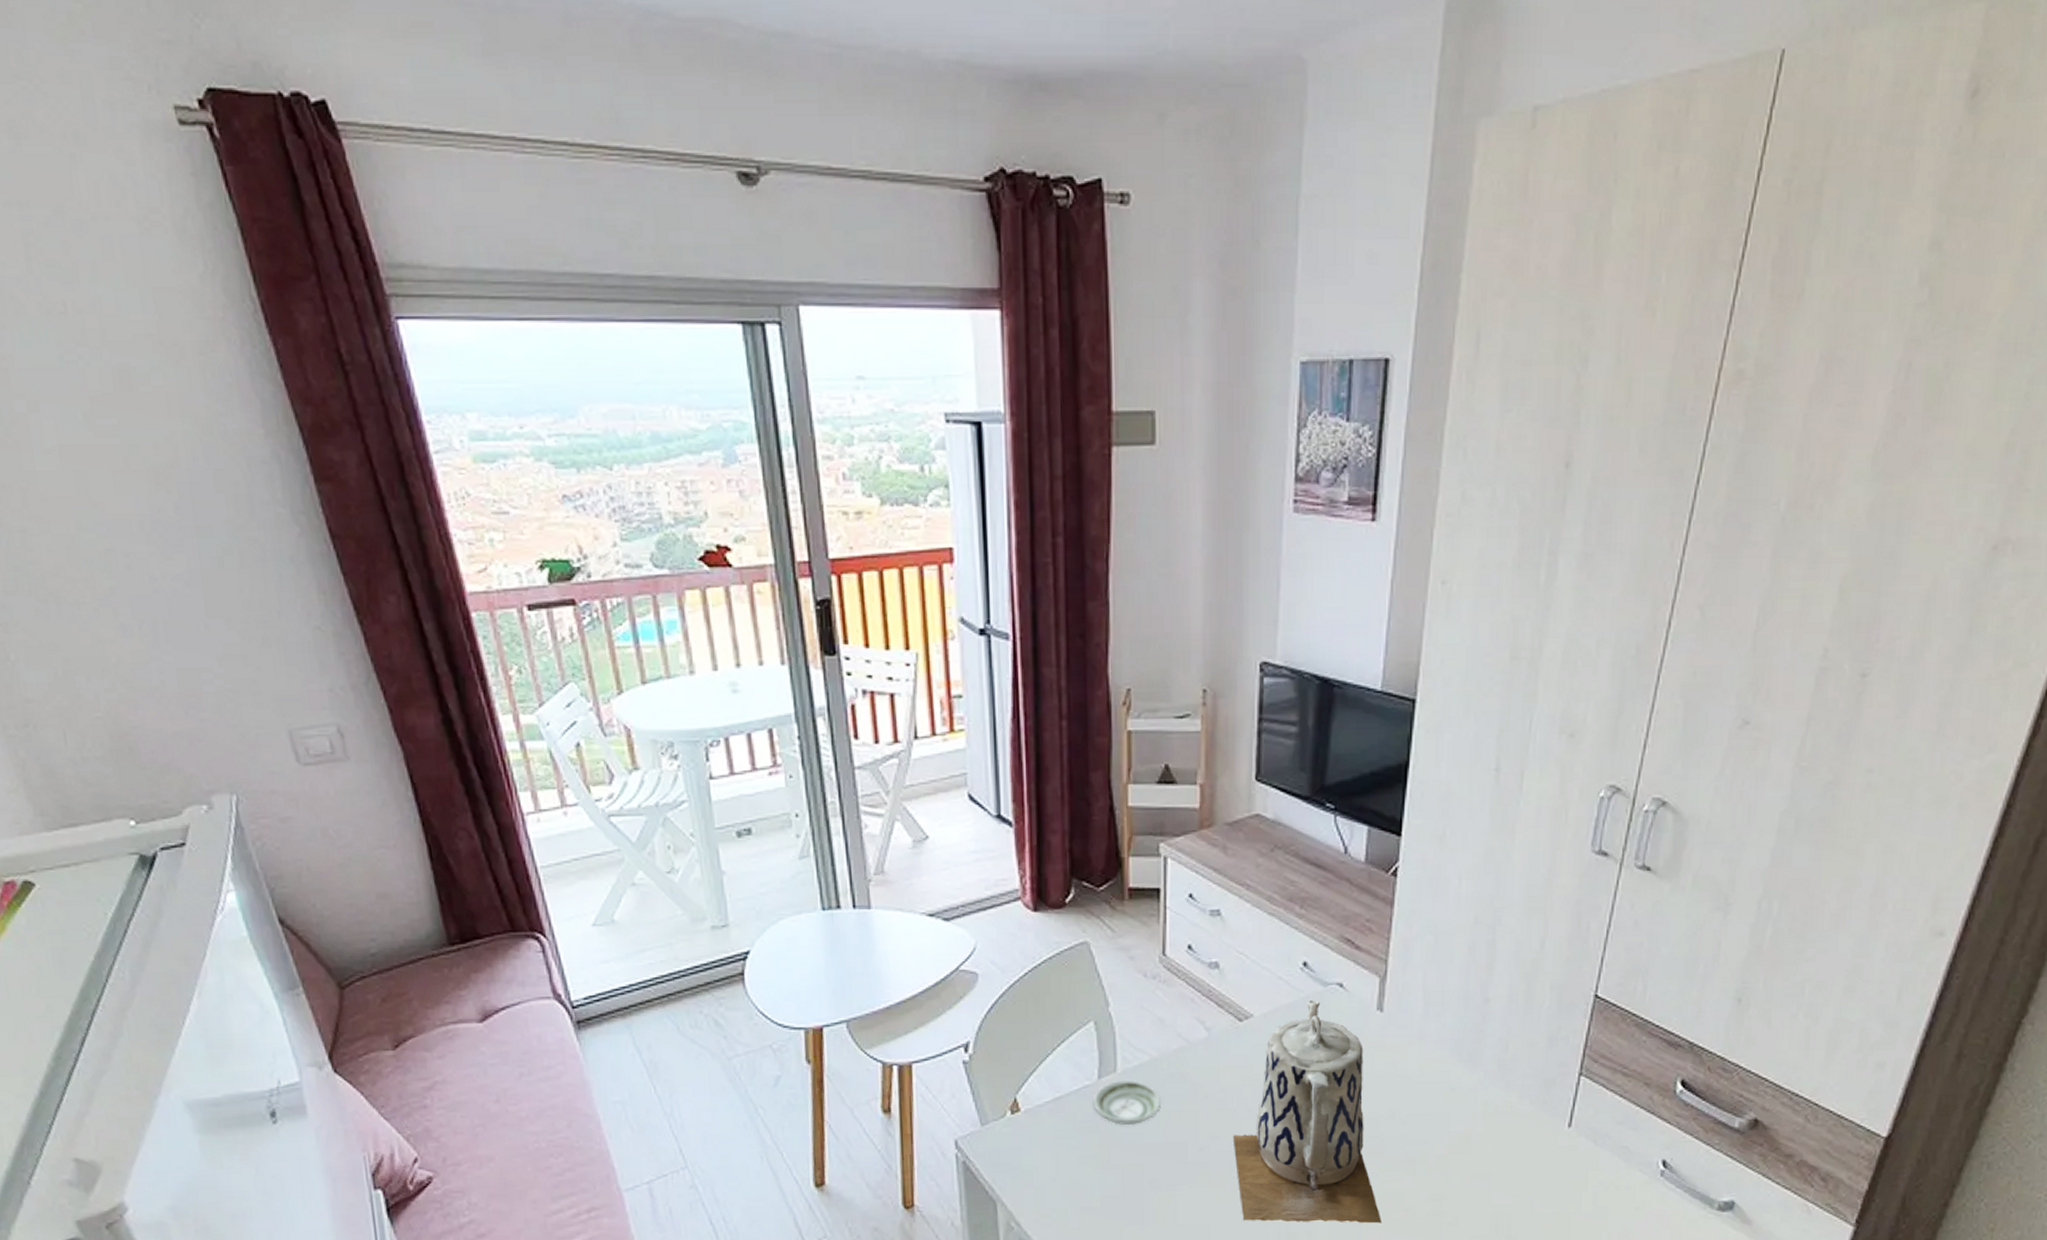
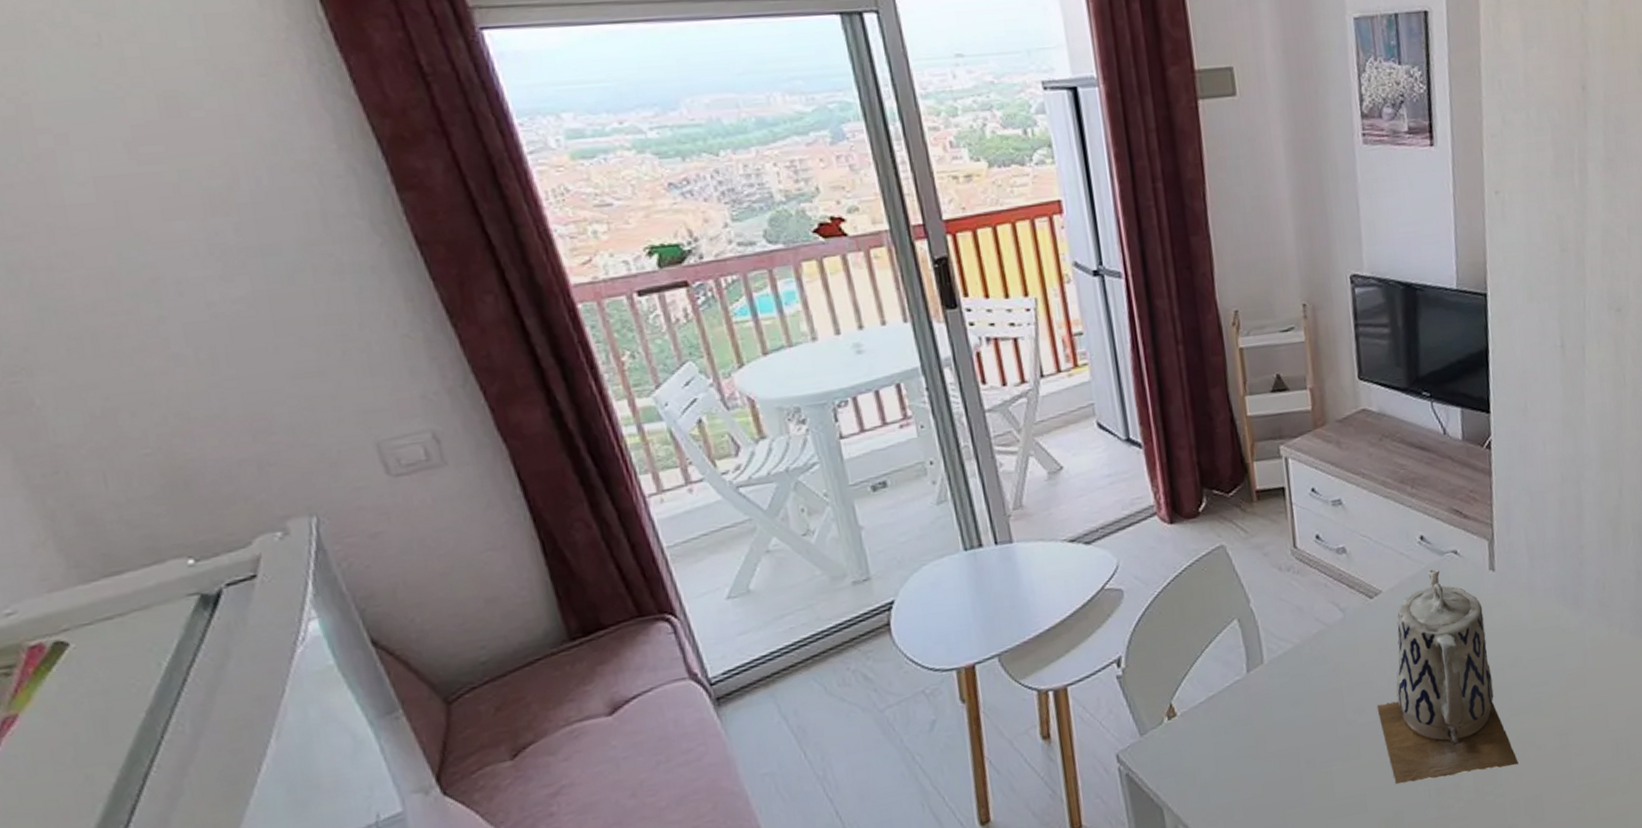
saucer: present [1092,1079,1161,1126] -> none [1244,668,1308,713]

